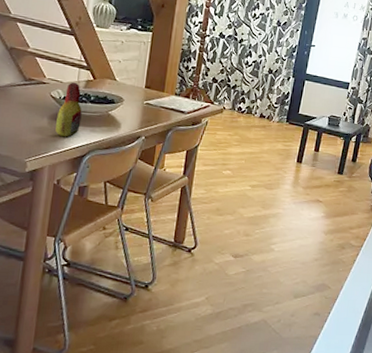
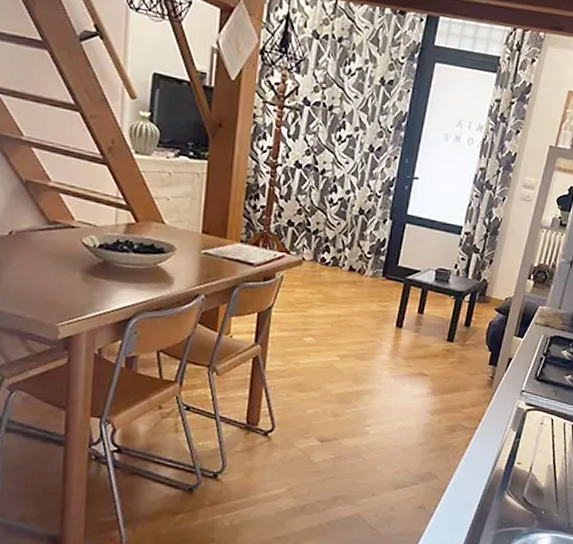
bottle: present [55,82,82,137] -> none [91,225,124,296]

